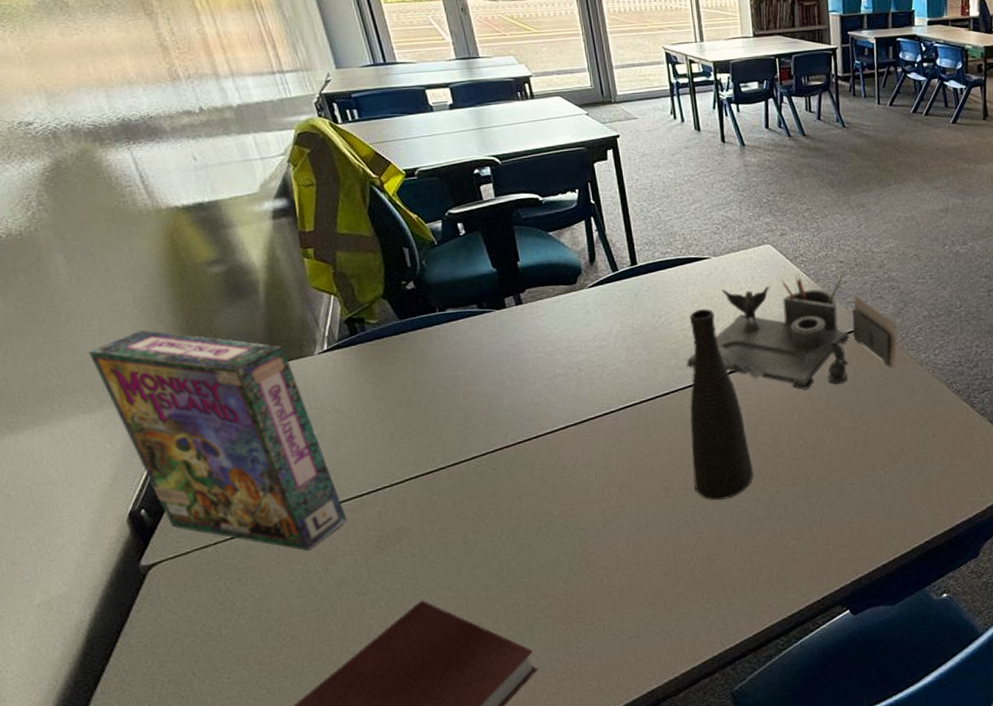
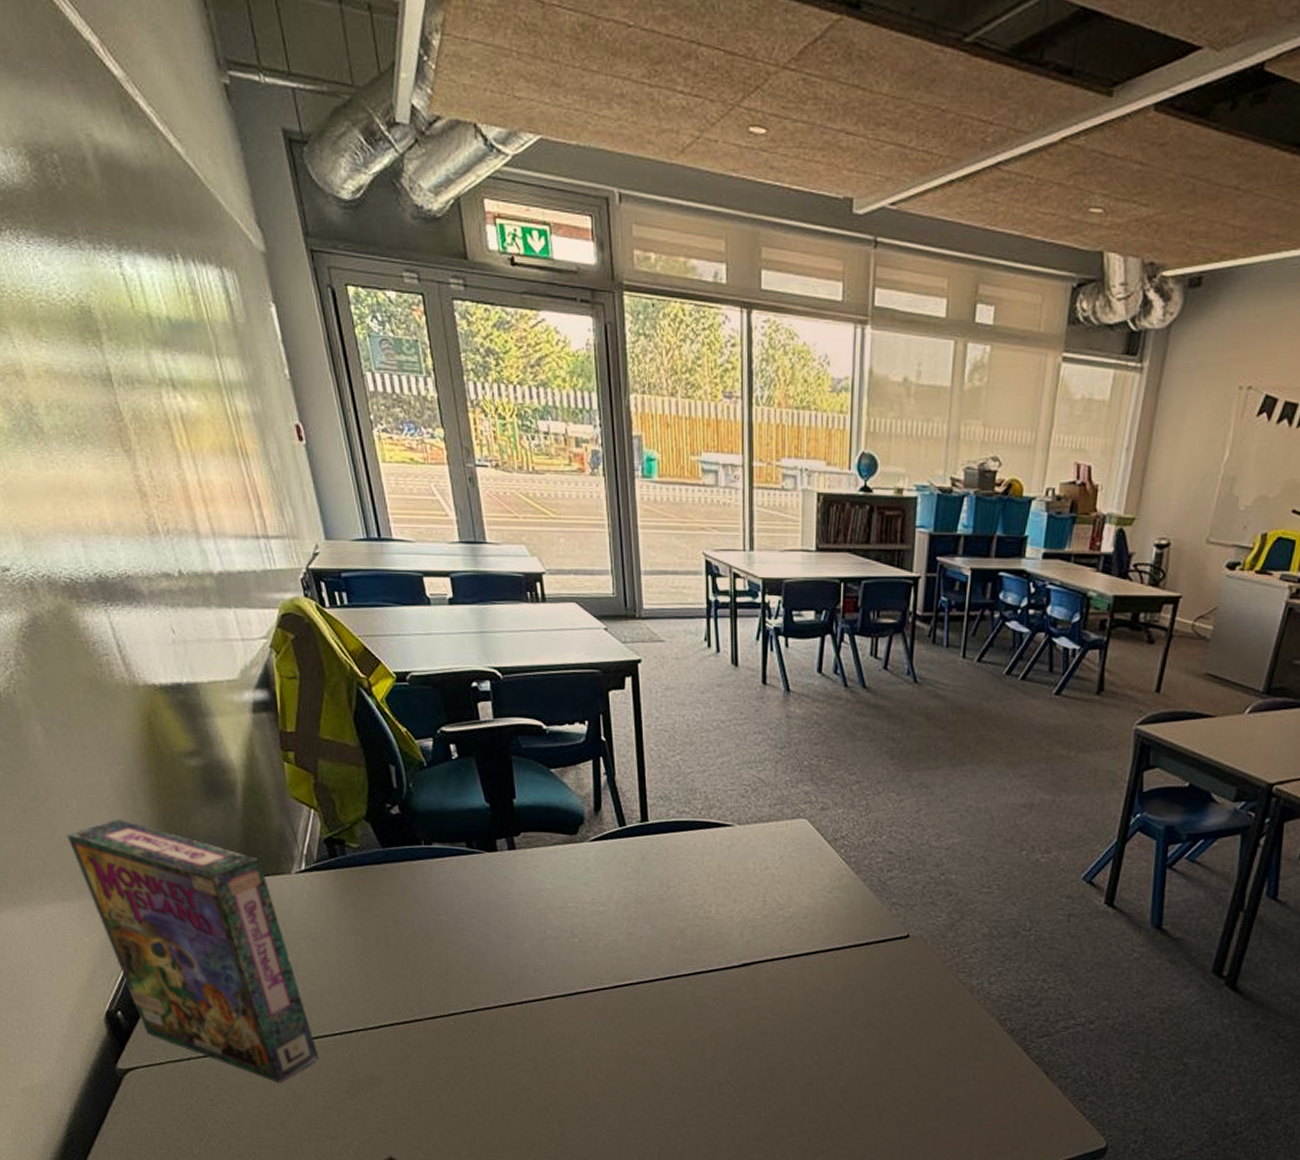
desk organizer: present [686,272,898,390] -> none [694,858,949,999]
vase: present [689,308,754,501] -> none [688,885,757,1109]

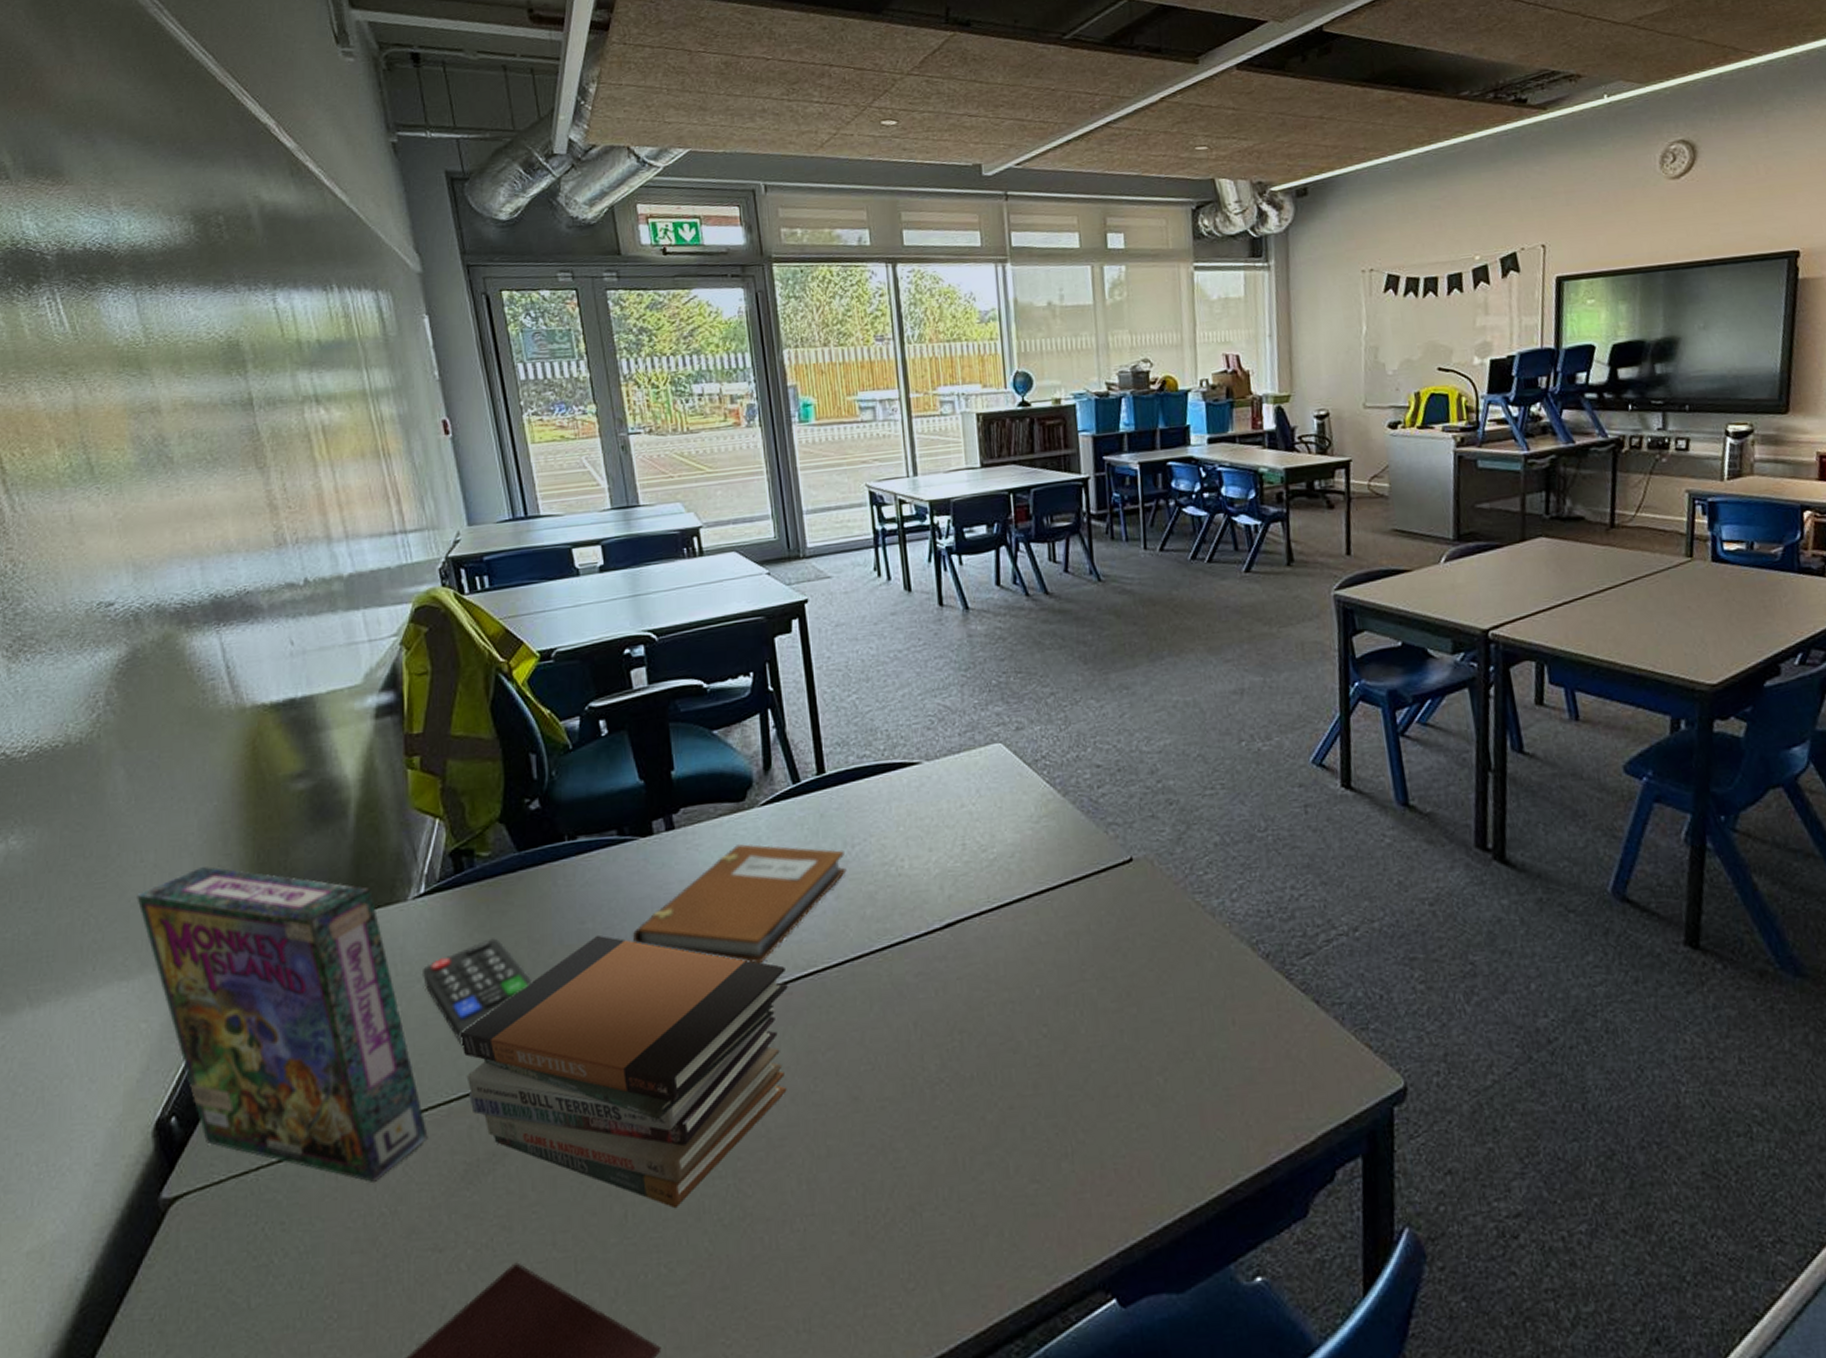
remote control: none [306,915,398,995] -> present [421,938,533,1046]
book stack: none [341,926,607,1139] -> present [461,934,788,1209]
notebook: none [480,871,662,971] -> present [633,844,847,964]

